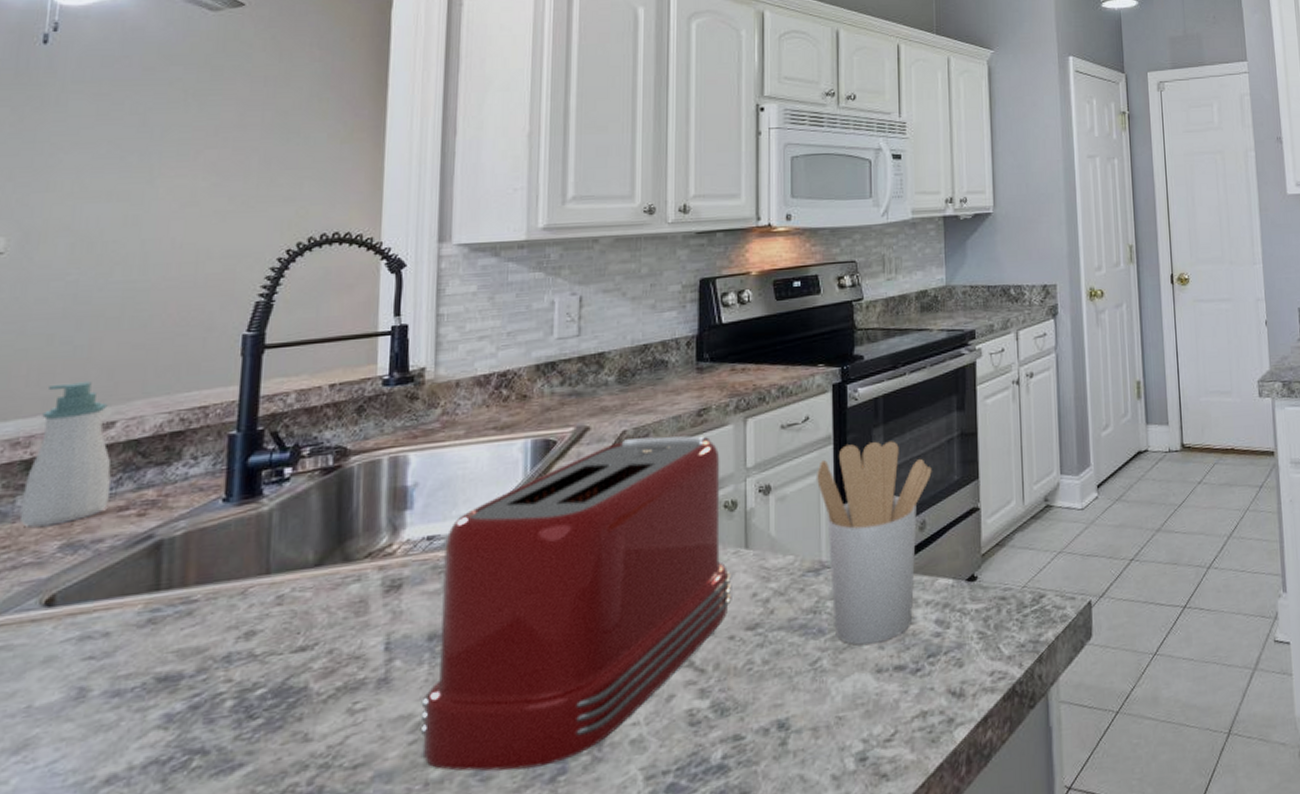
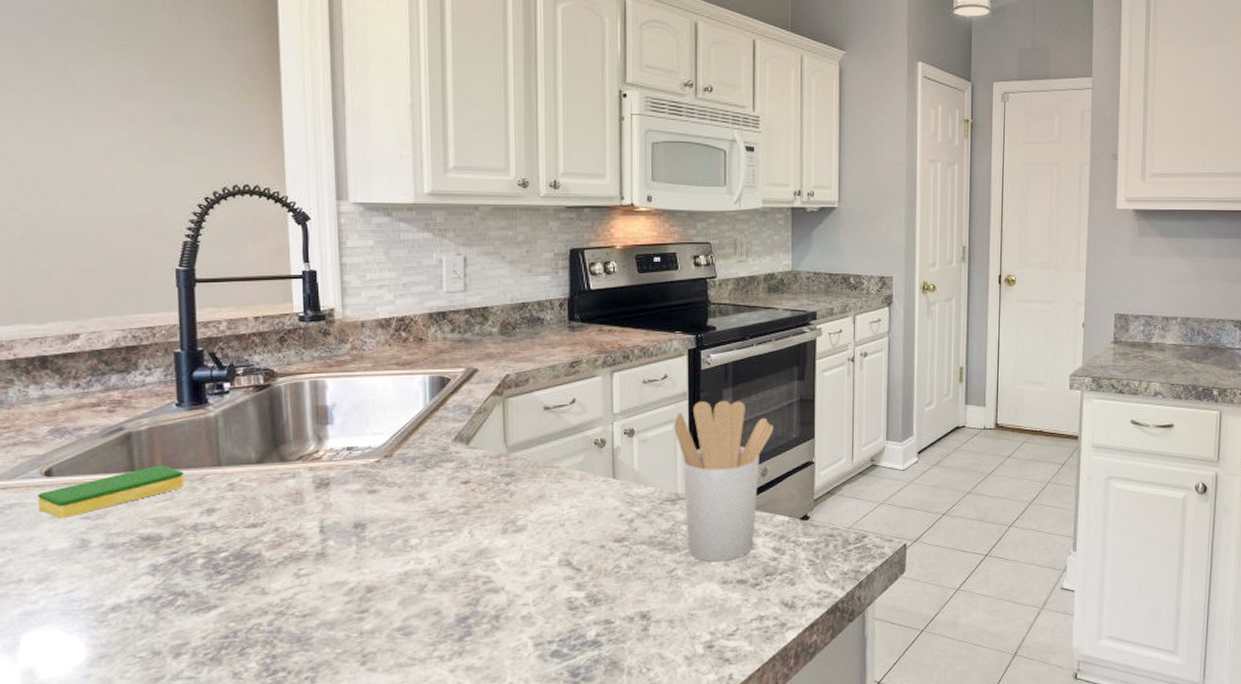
soap bottle: present [20,381,111,527] -> none [13,299,83,414]
dish sponge: none [29,578,222,663] -> present [37,465,184,519]
toaster: present [420,435,732,772] -> none [352,382,602,630]

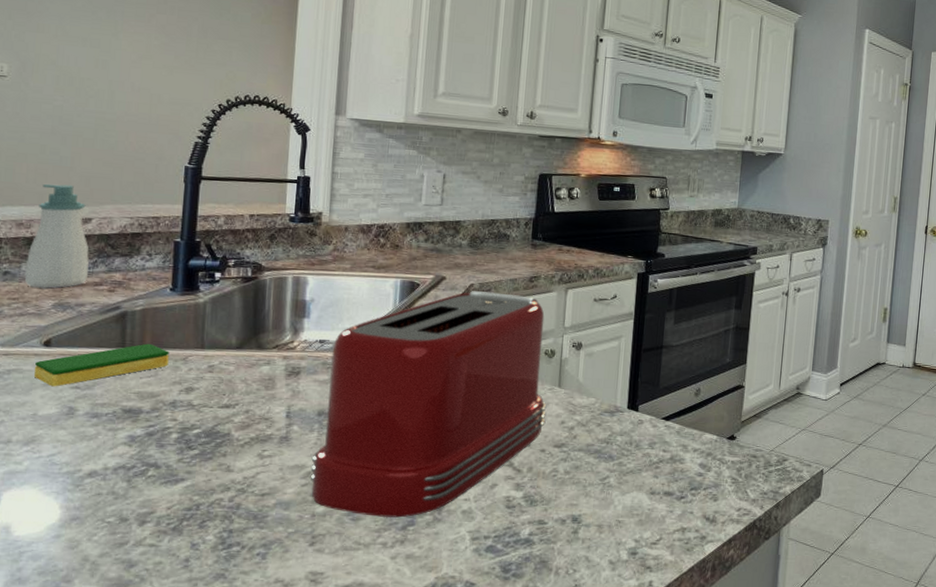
soap bottle: none [13,299,83,414] -> present [25,183,89,288]
toaster: none [352,382,602,630] -> present [310,291,547,518]
utensil holder: present [674,400,774,561] -> none [618,322,710,473]

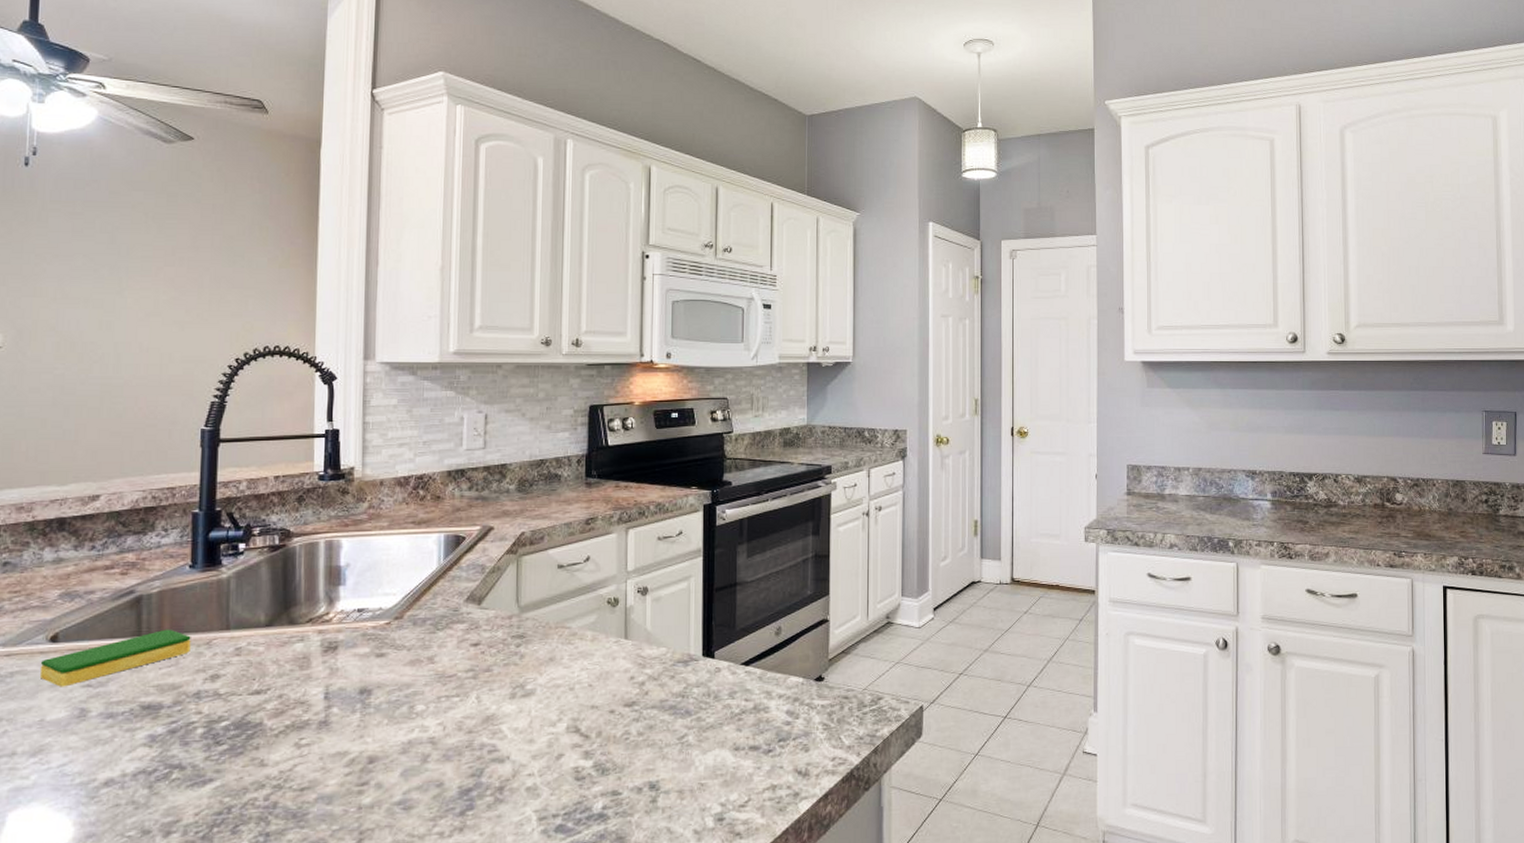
soap bottle: present [25,183,89,288] -> none [27,460,98,577]
toaster: present [310,291,547,518] -> none [354,539,613,803]

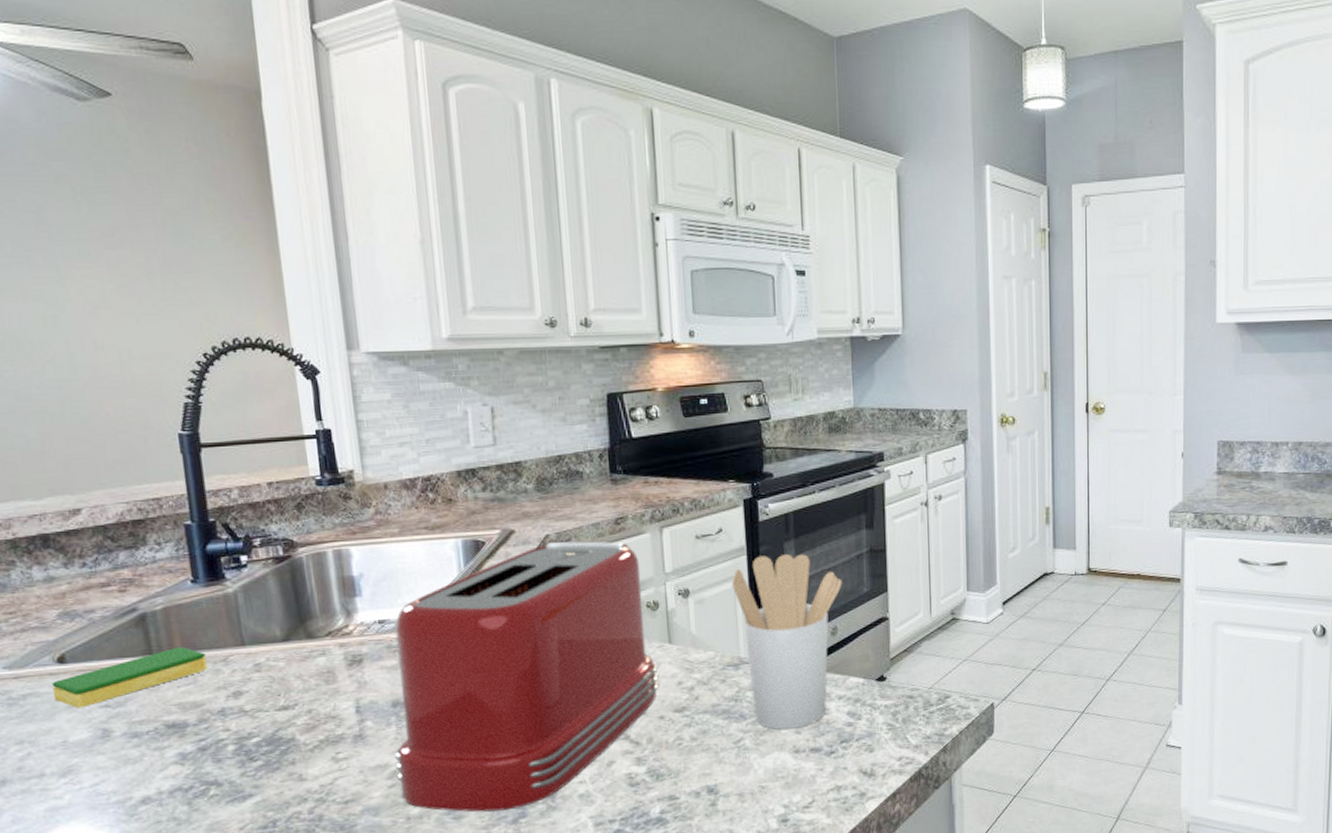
toaster: none [354,539,613,803] -> present [394,541,660,812]
utensil holder: none [688,556,788,726] -> present [732,553,842,730]

